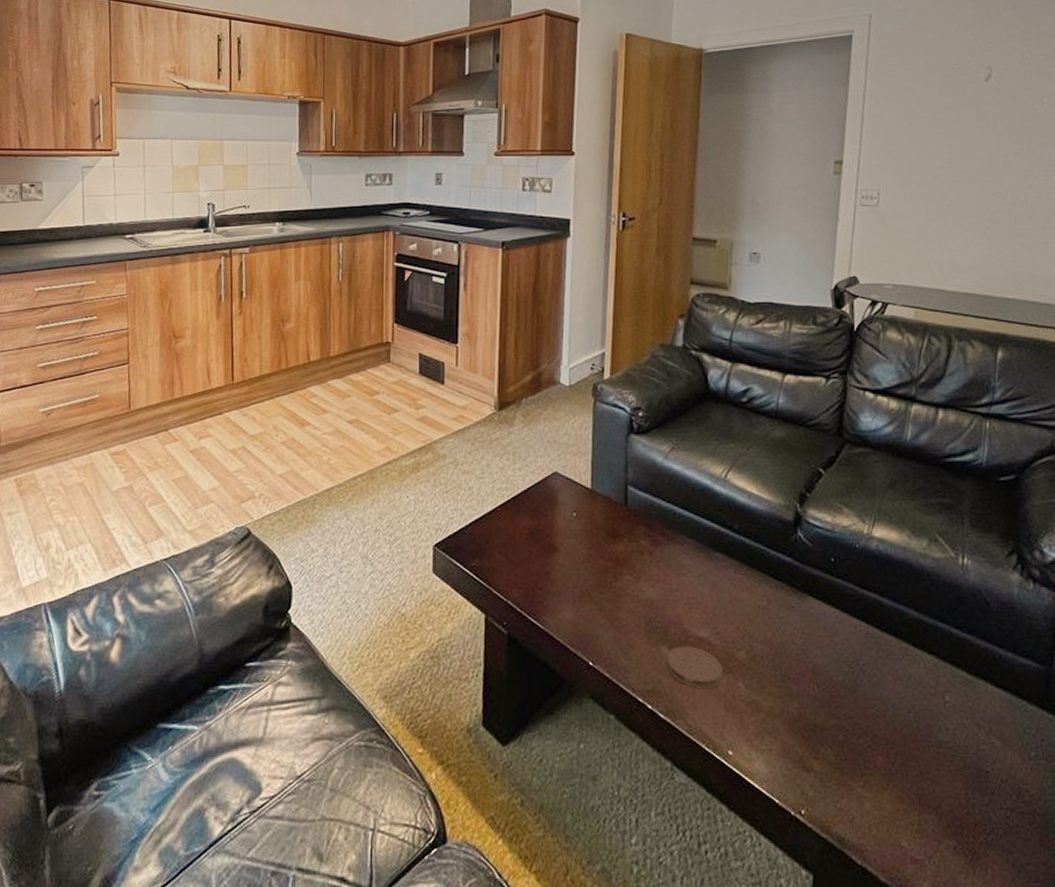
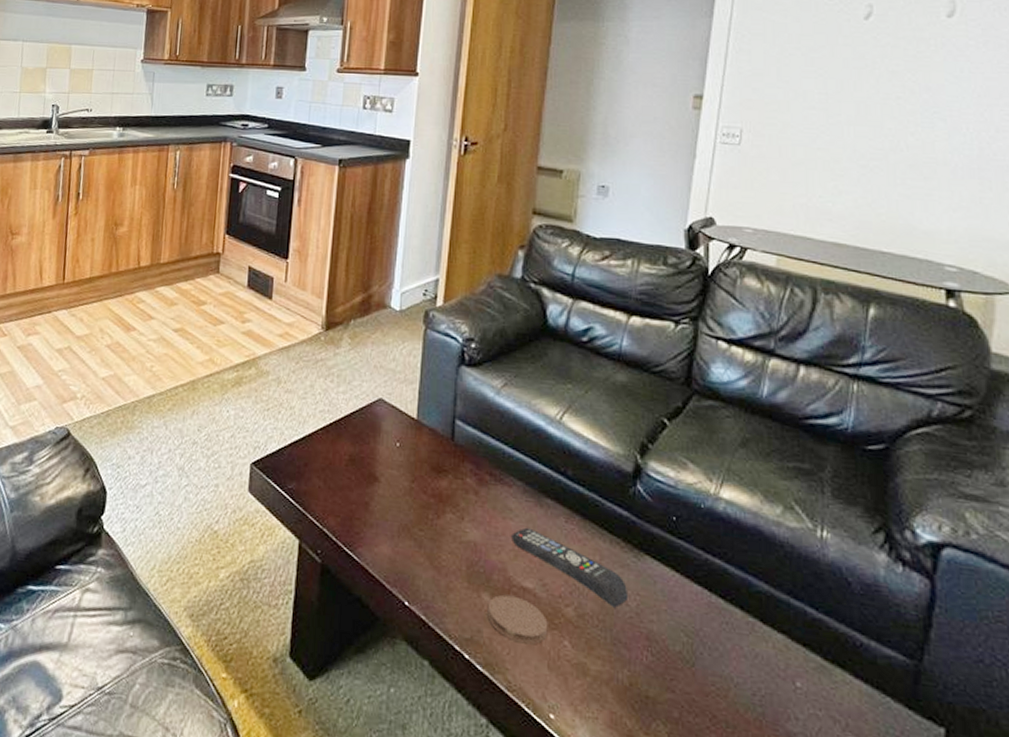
remote control: none [685,581,795,647] -> present [511,527,629,608]

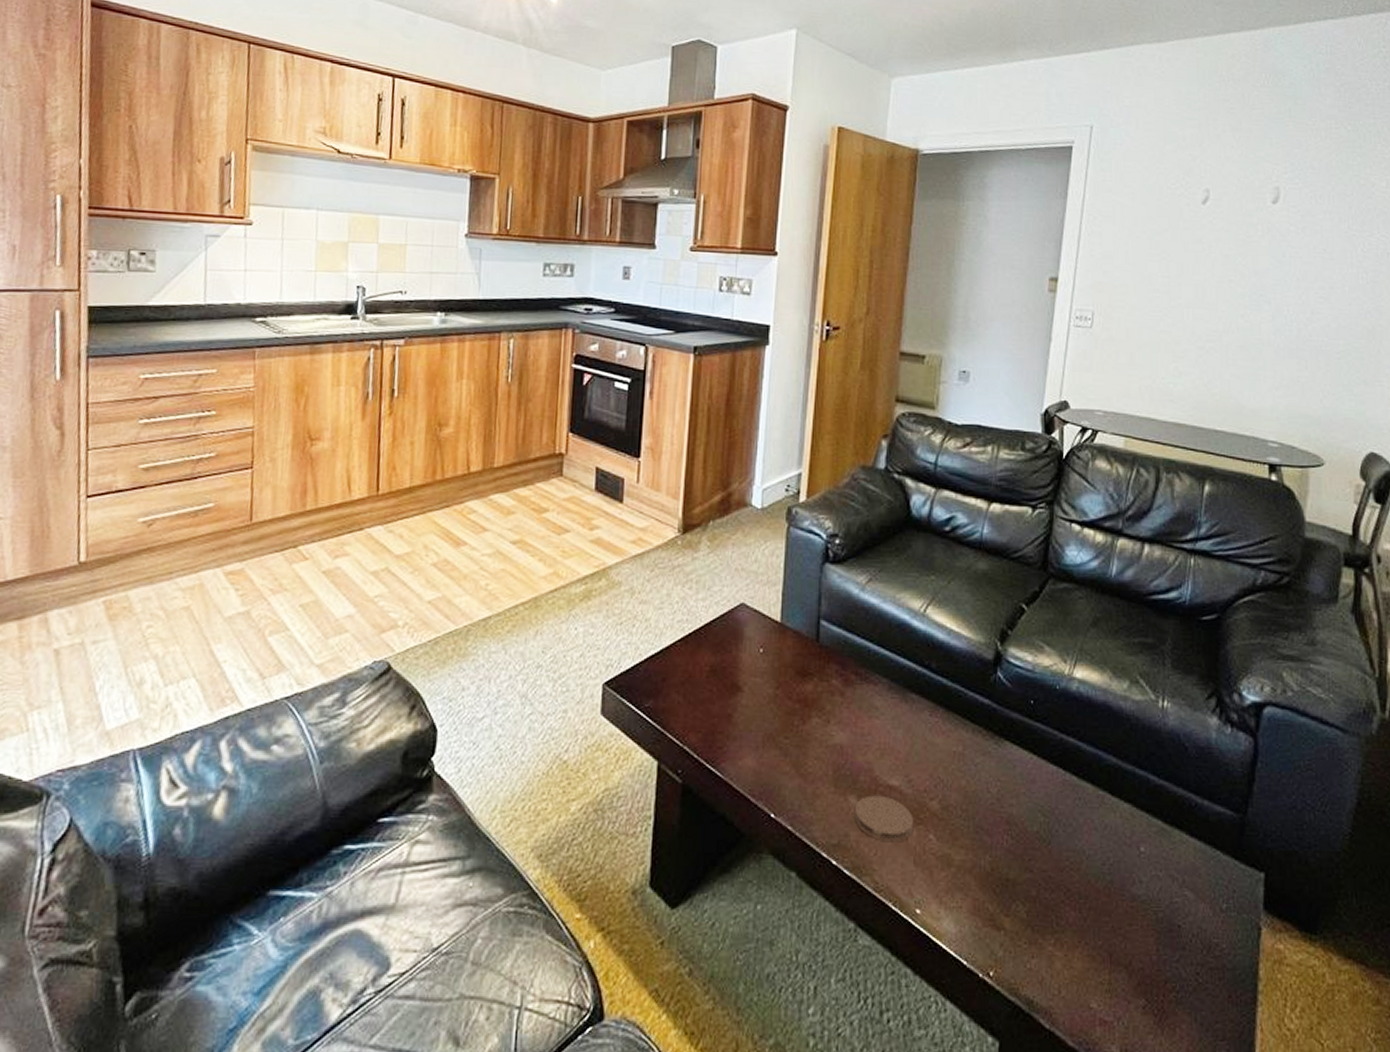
remote control: present [511,527,629,608] -> none [877,724,990,796]

